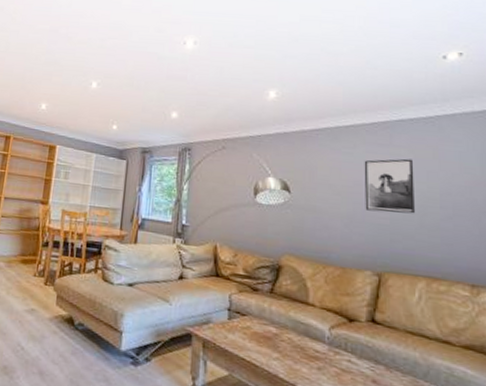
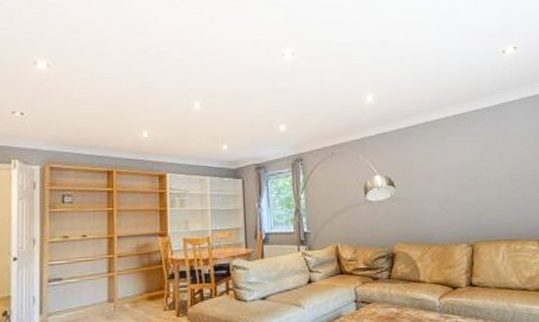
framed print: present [364,158,415,214] -> none [451,143,493,193]

